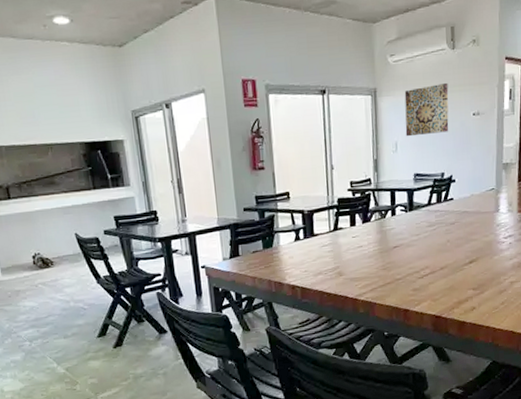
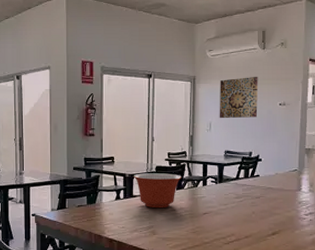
mixing bowl: none [312,205,367,246] -> present [133,173,182,209]

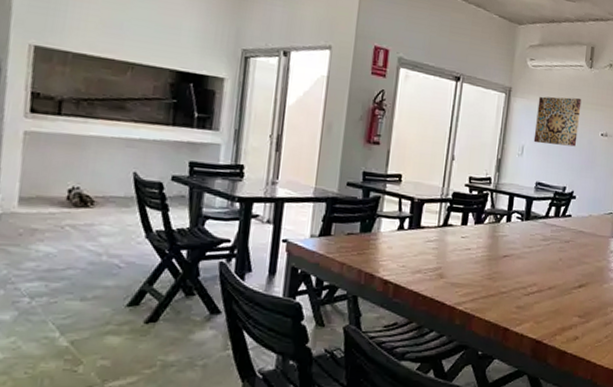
mixing bowl: present [133,173,182,209] -> none [423,199,483,246]

